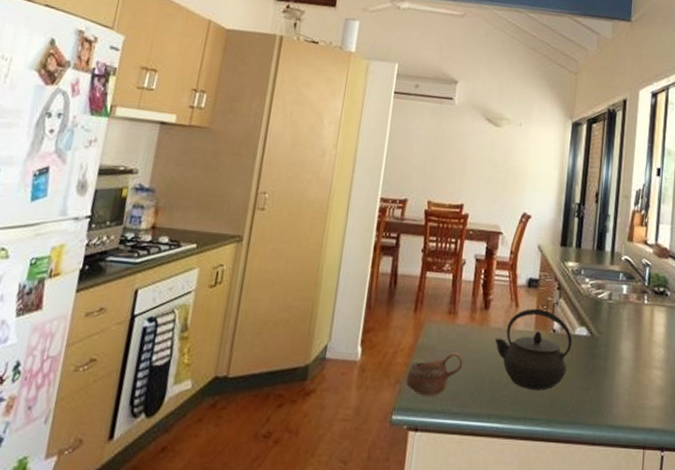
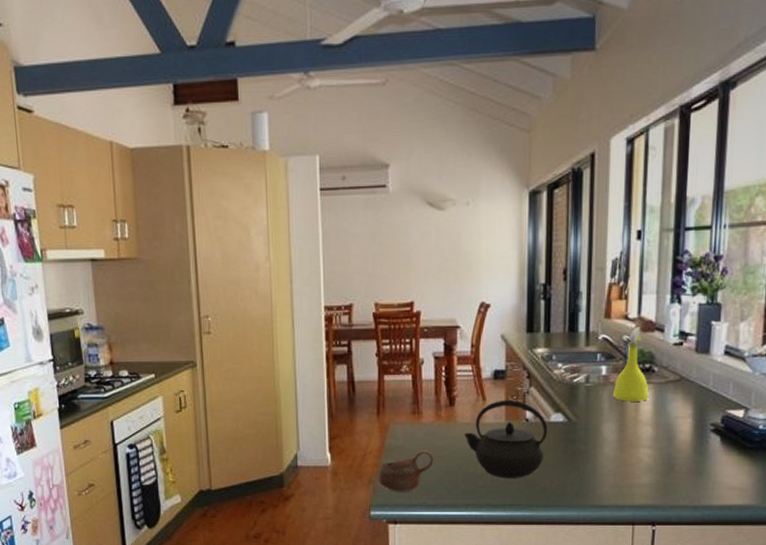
spray bottle: none [632,252,662,323] -> present [613,327,649,402]

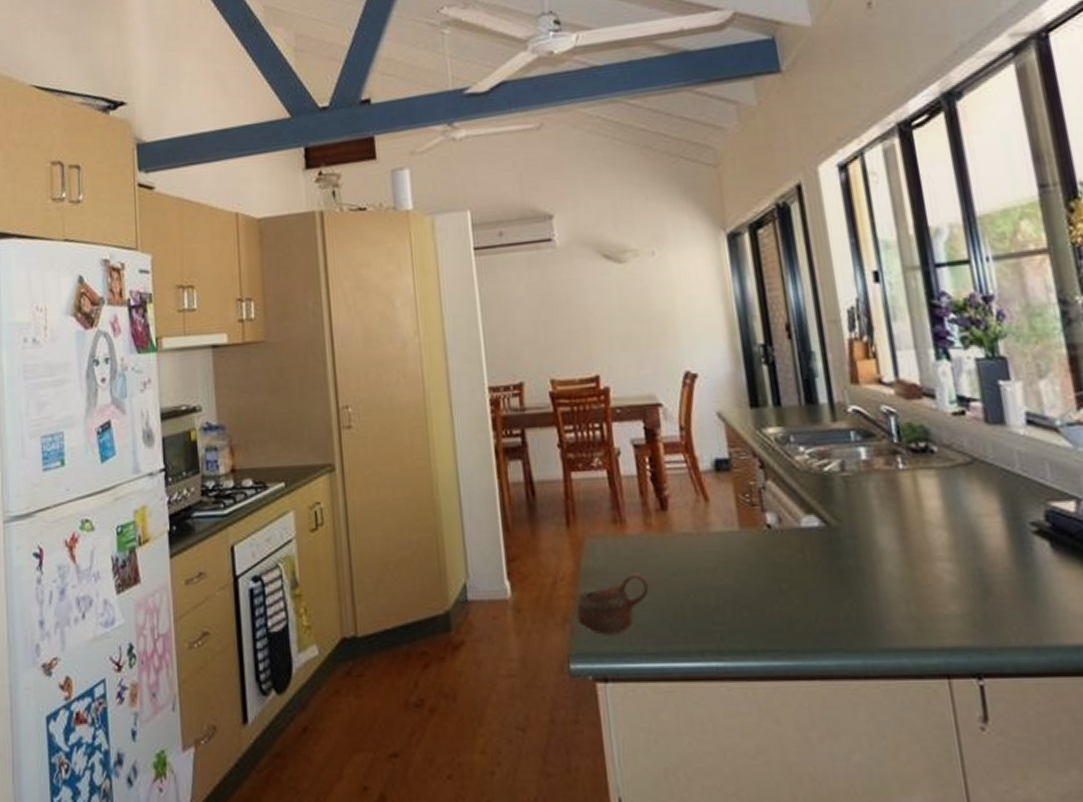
kettle: present [464,399,548,478] -> none [686,498,801,611]
spray bottle: present [613,327,649,402] -> none [881,393,933,496]

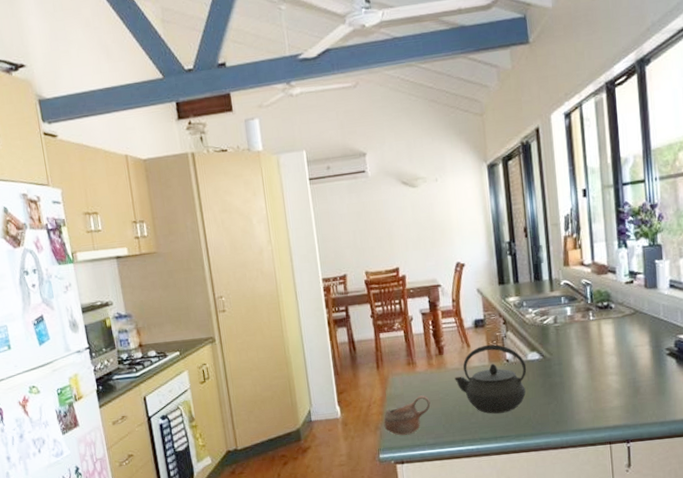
kettle: none [686,498,801,611] -> present [455,344,527,414]

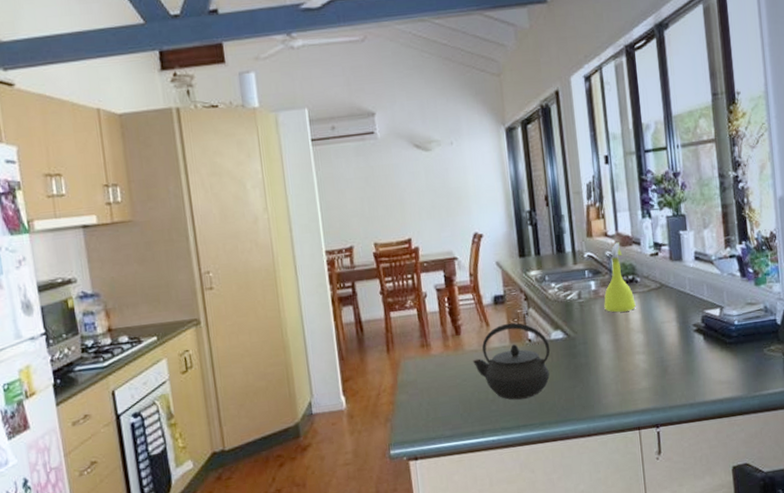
cup: present [383,395,431,436] -> none [394,381,447,428]
spray bottle: none [579,271,610,336] -> present [604,242,636,313]

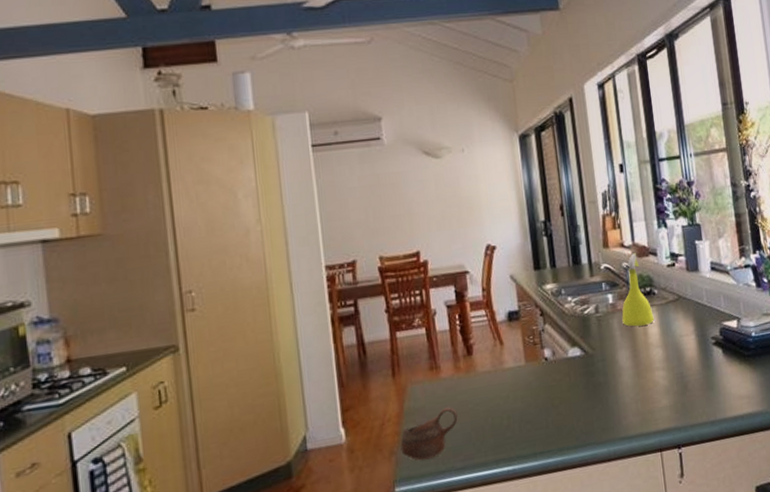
cup: none [394,381,447,428] -> present [400,407,458,461]
kettle: present [473,322,551,400] -> none [486,340,568,425]

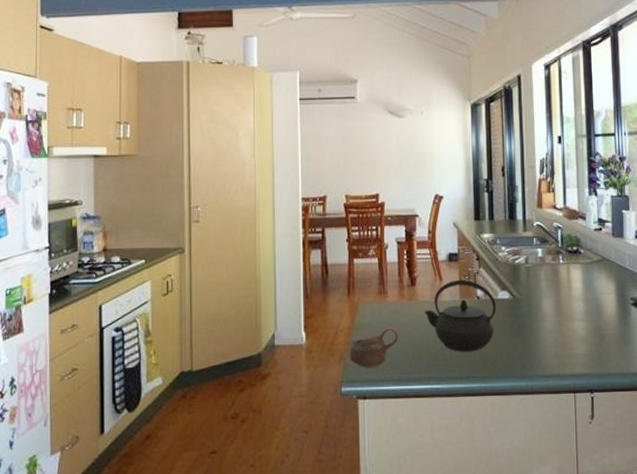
kettle: none [486,340,568,425] -> present [425,279,497,352]
spray bottle: present [622,253,654,327] -> none [549,215,578,280]

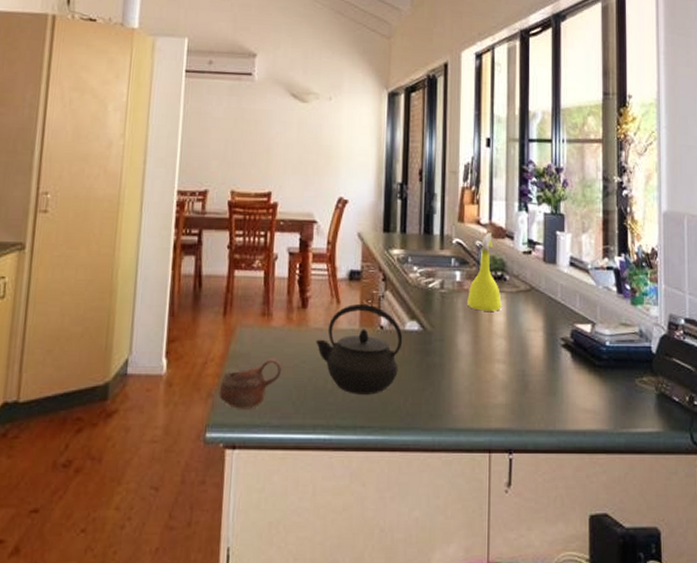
spray bottle: none [549,215,578,280] -> present [467,233,502,311]

